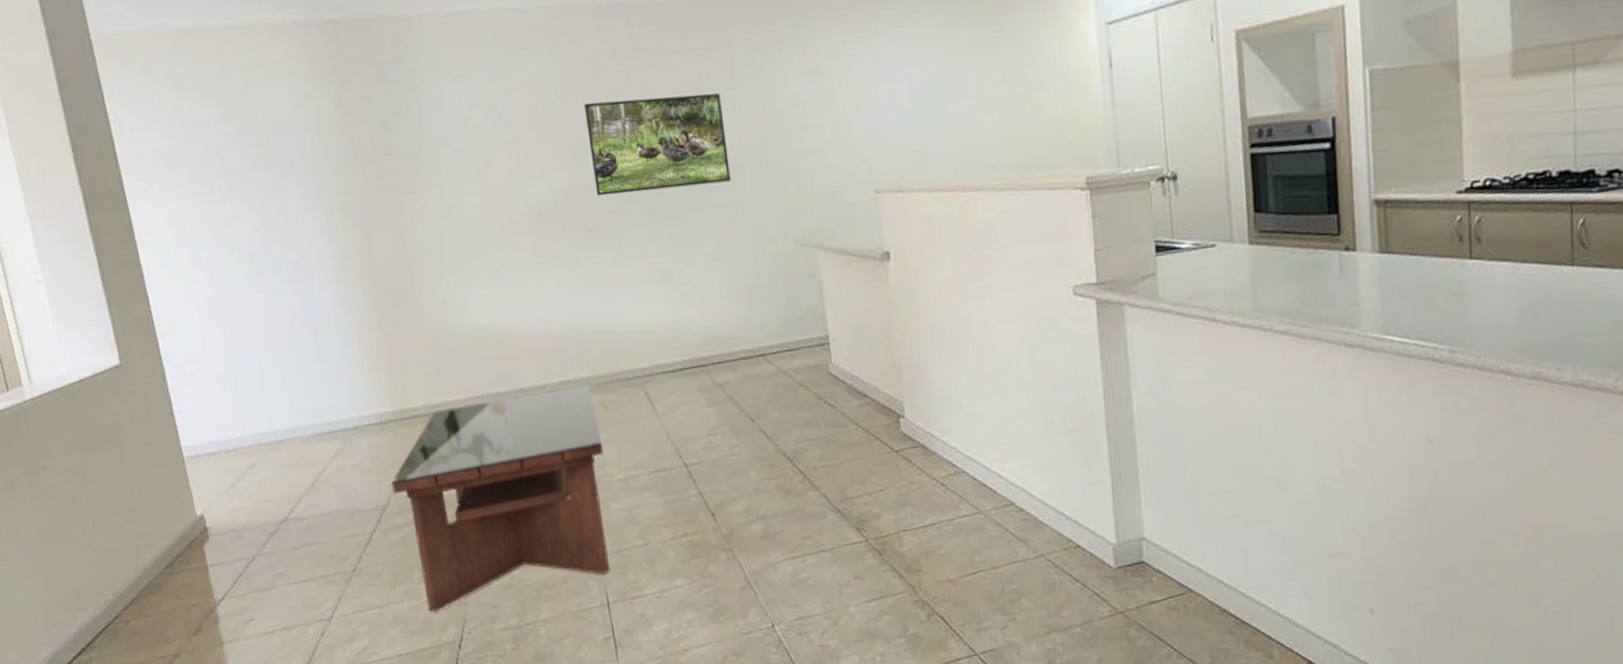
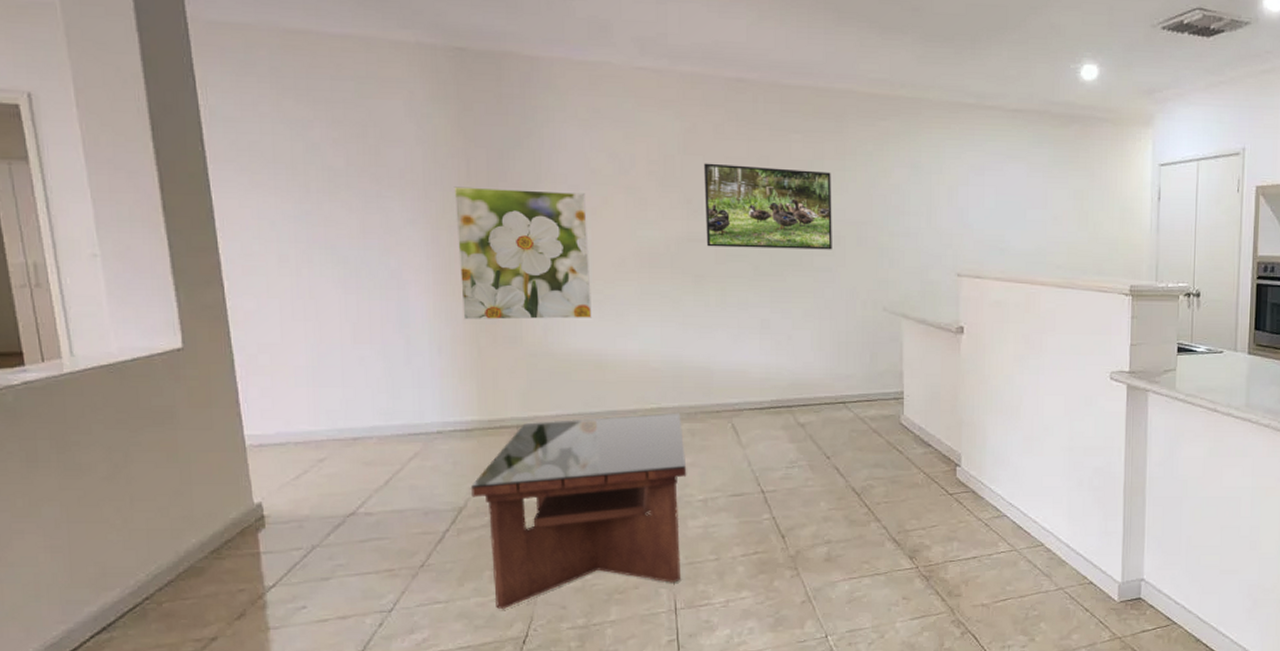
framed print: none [342,155,489,307] -> present [454,186,592,320]

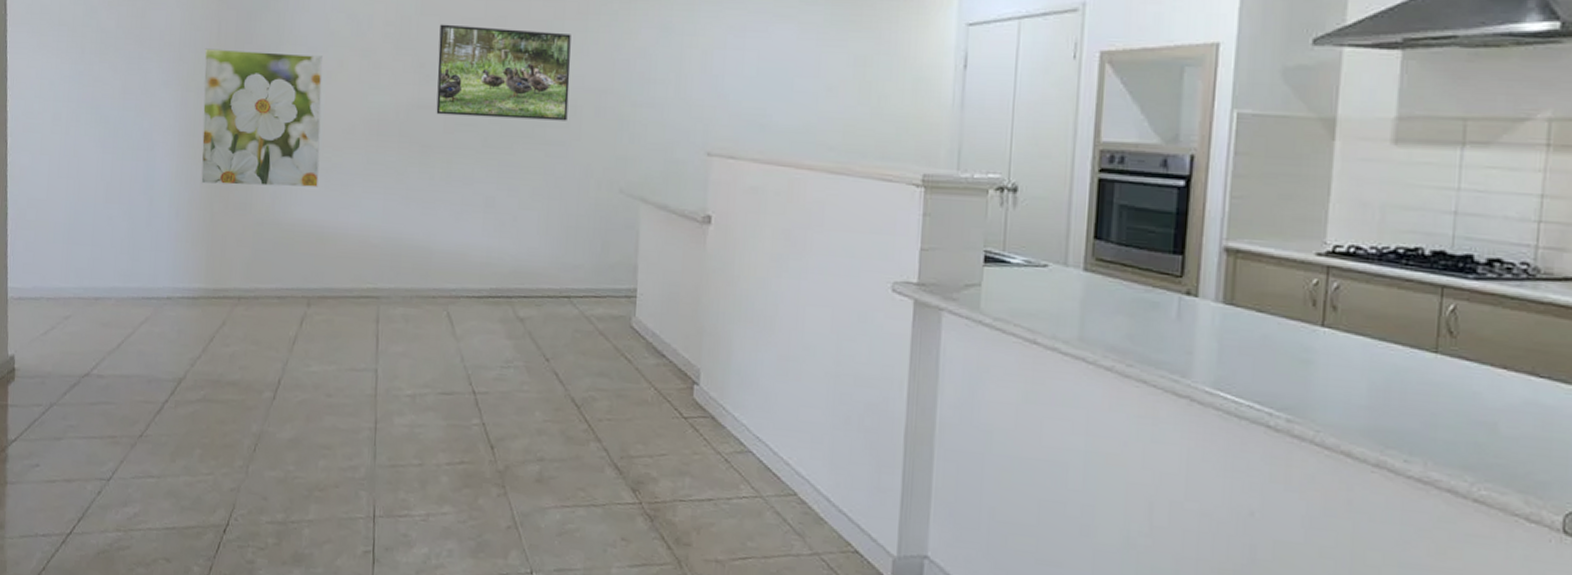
coffee table: present [471,413,687,609] -> none [191,294,398,492]

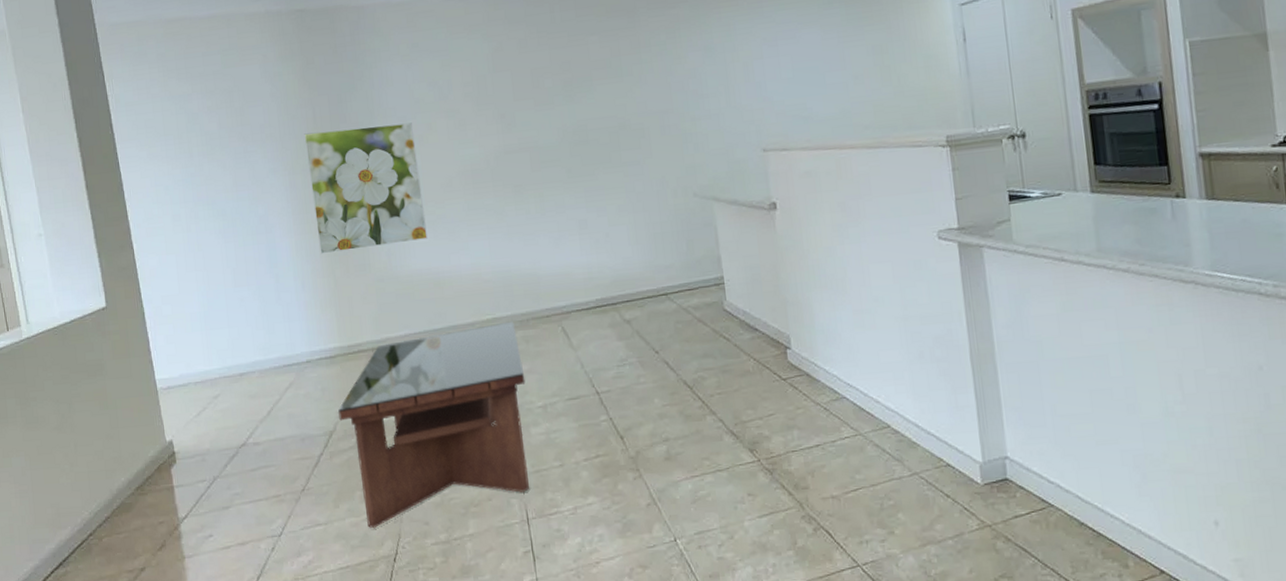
coffee table: none [191,294,398,492] -> present [338,321,529,528]
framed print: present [436,24,571,121] -> none [512,67,638,157]

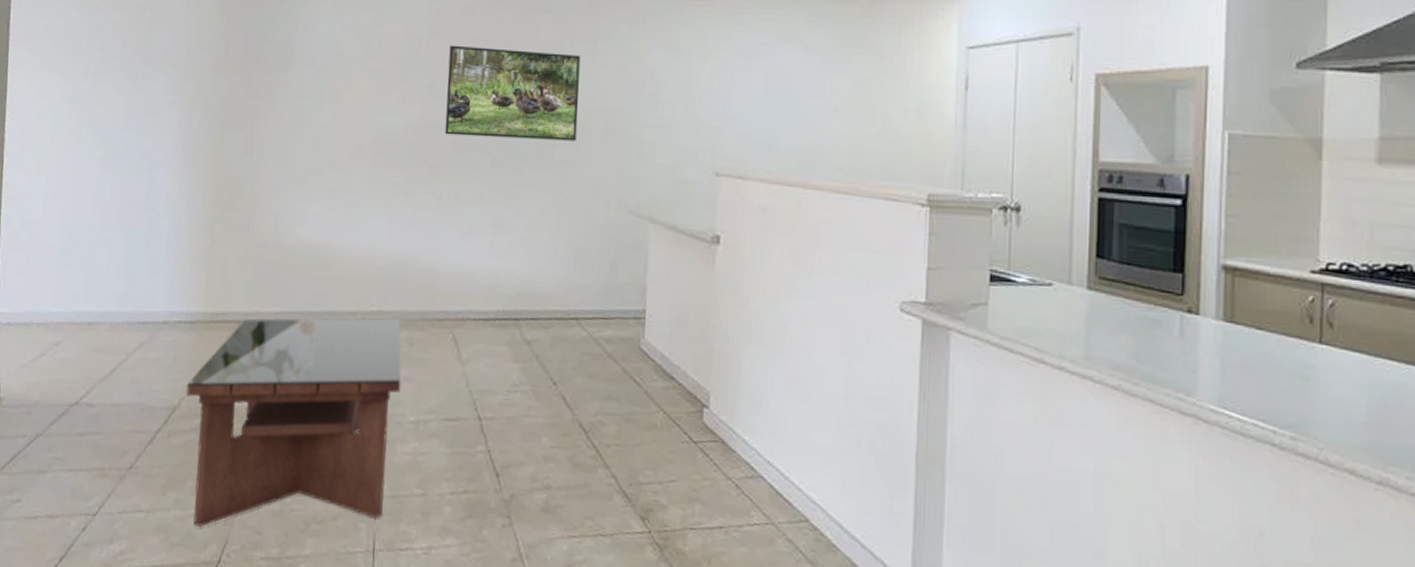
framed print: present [304,122,427,254] -> none [203,68,331,208]
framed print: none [512,67,638,157] -> present [444,45,581,141]

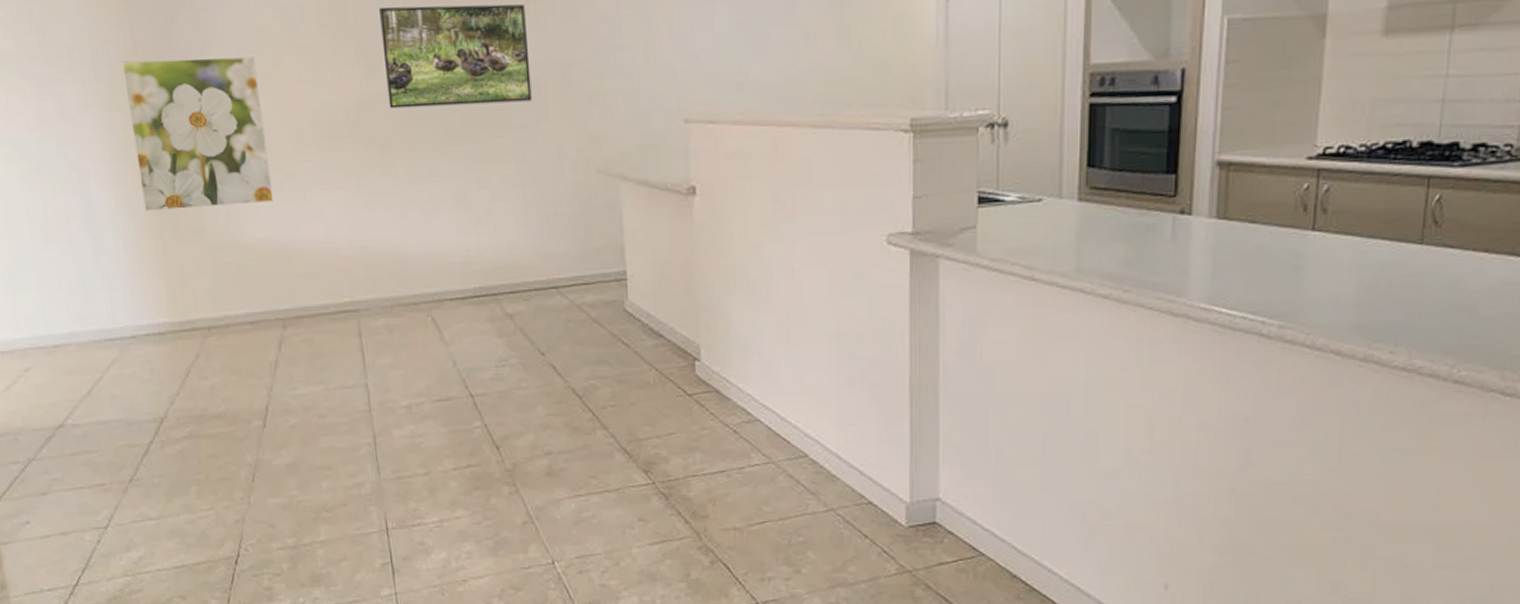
coffee table: present [186,317,402,527] -> none [169,306,389,526]
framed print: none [203,68,331,208] -> present [121,56,273,212]

